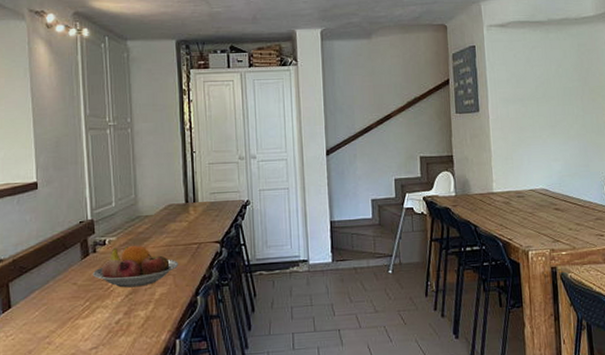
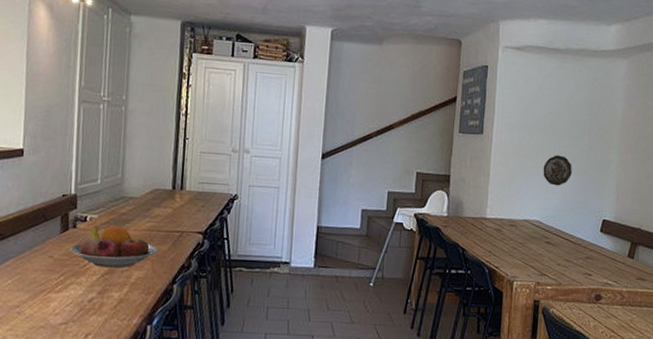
decorative plate: none [542,123,570,153] -> present [543,155,572,186]

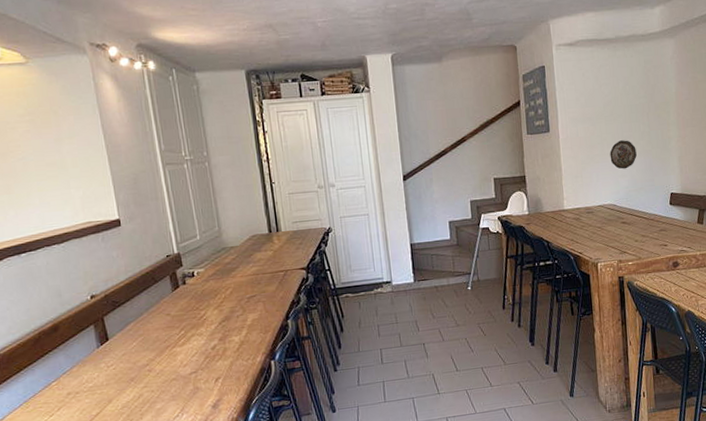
fruit bowl: present [69,225,159,268] -> none [184,276,268,316]

